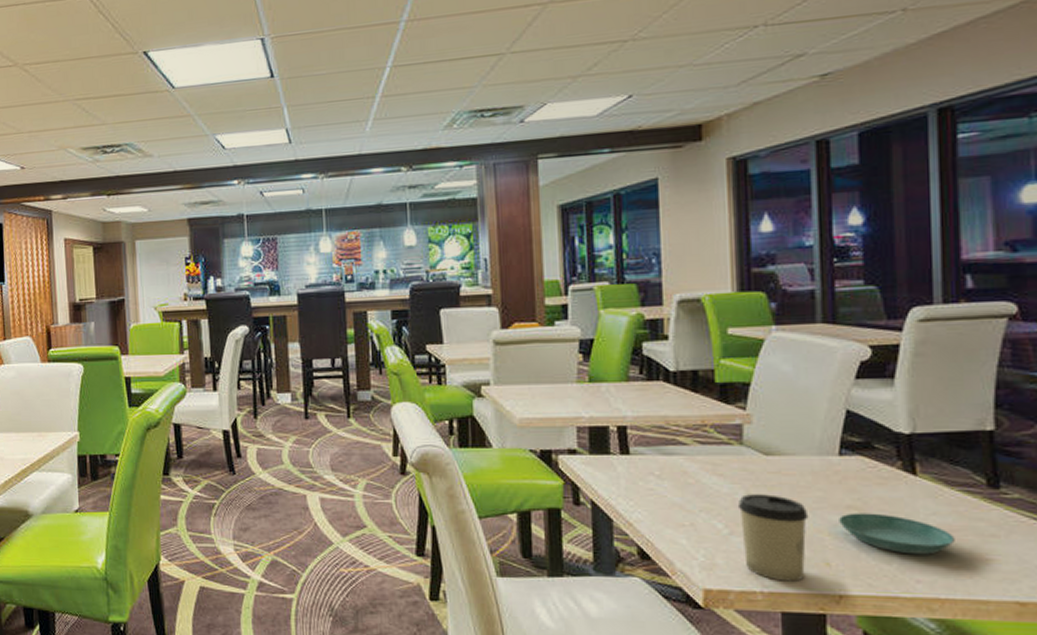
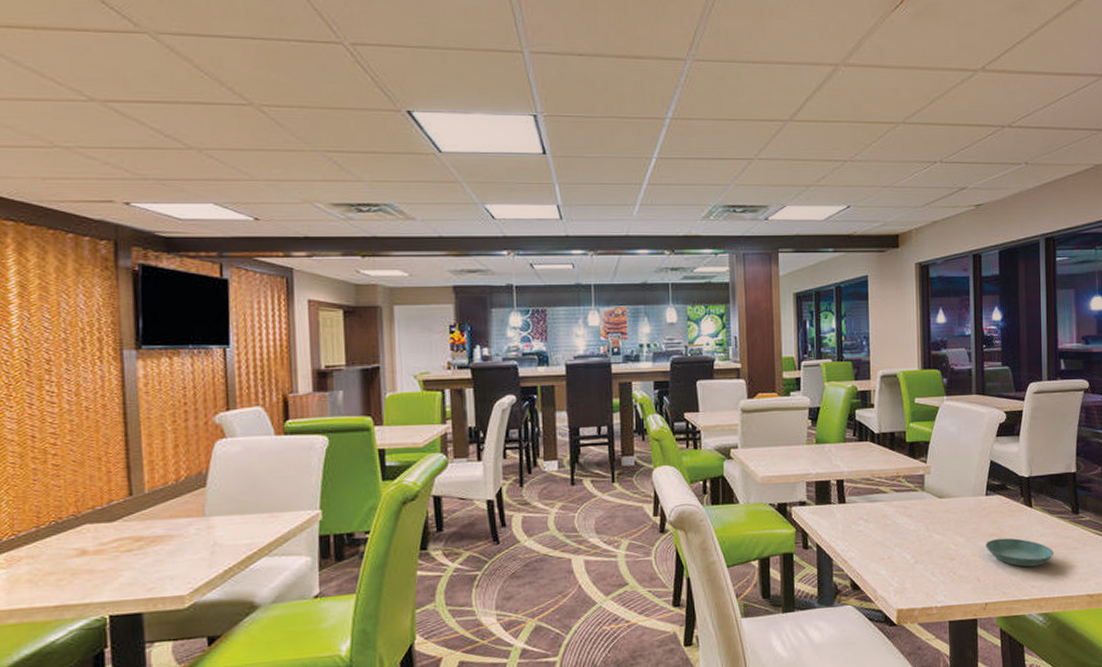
cup: present [737,494,809,582] -> none [920,529,967,597]

